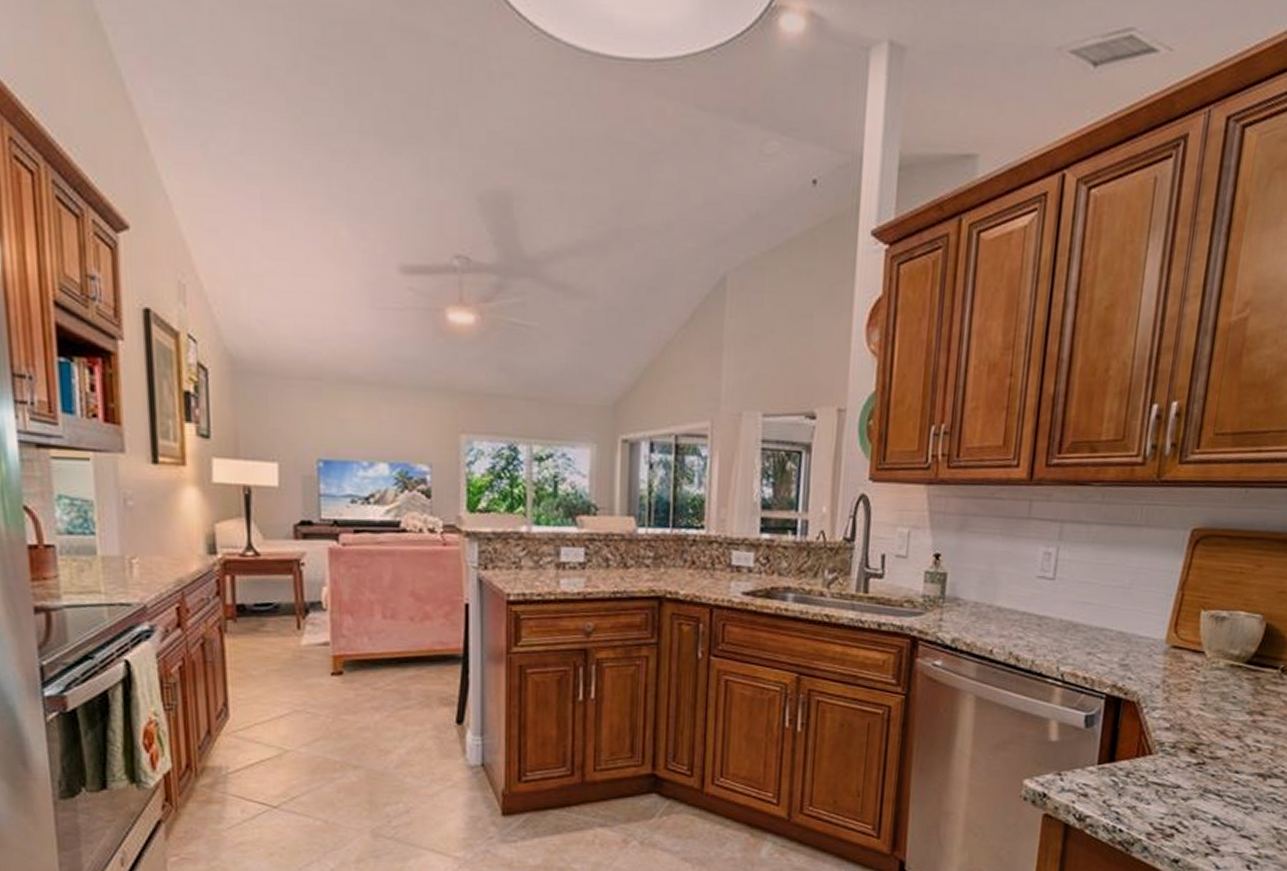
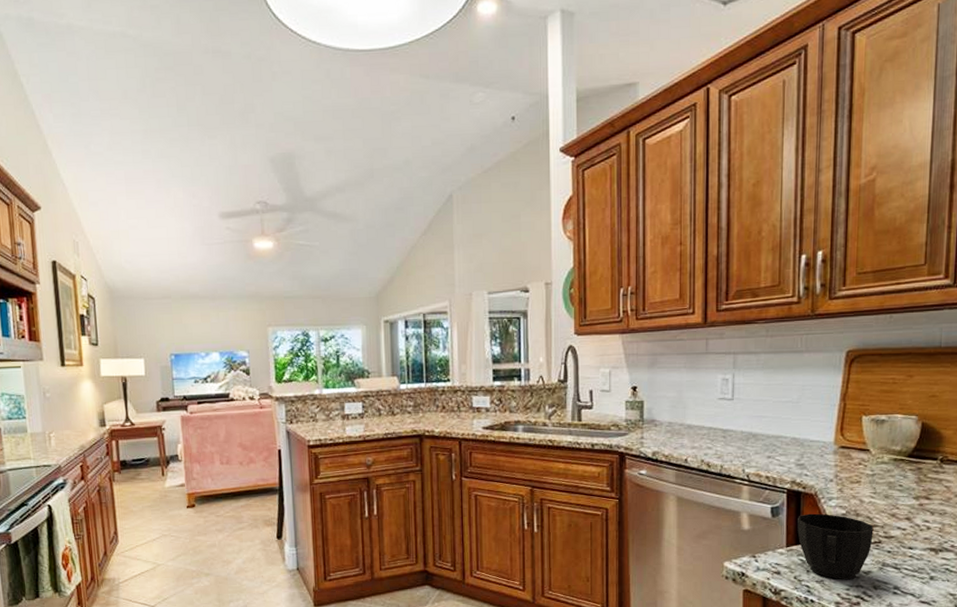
cup: none [1112,725,1199,806] -> present [797,513,874,579]

